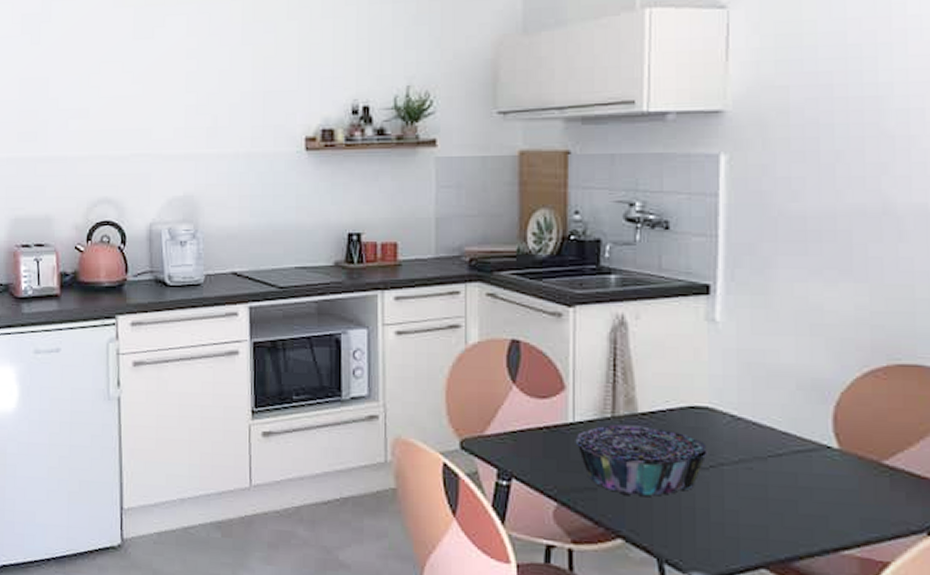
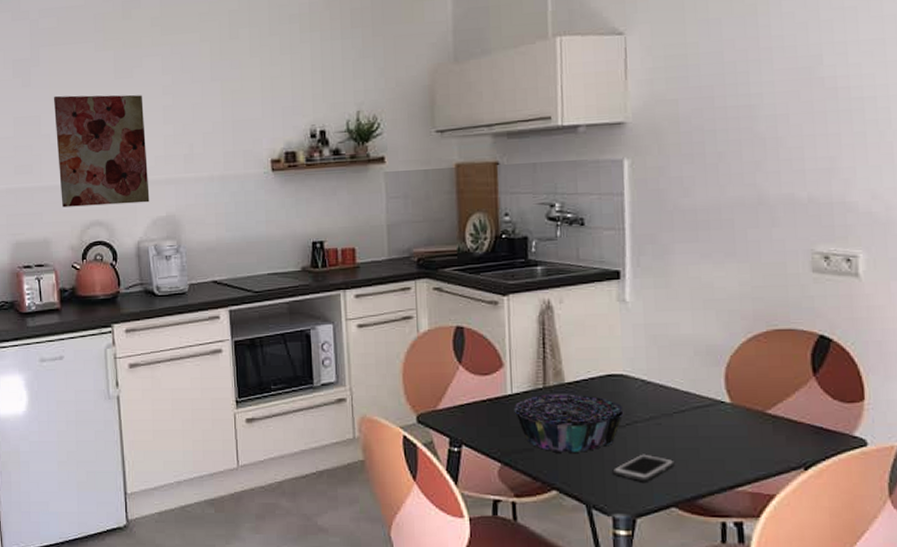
wall art: none [64,56,166,181] -> present [54,94,150,207]
cell phone: none [690,502,767,537] -> present [612,454,675,482]

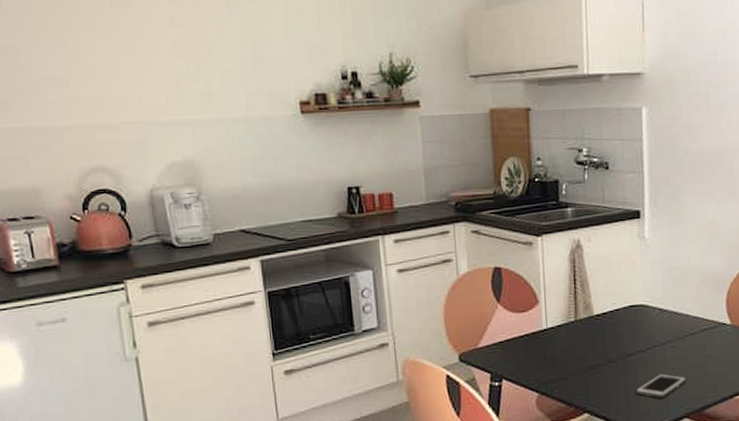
wall art: present [54,94,150,207] -> none [34,22,162,152]
decorative bowl: present [513,394,625,454] -> none [549,325,646,379]

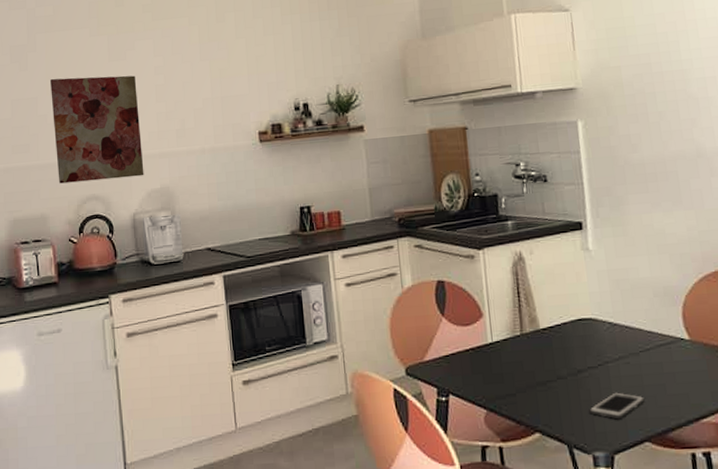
wall art: none [34,22,162,152] -> present [50,75,144,184]

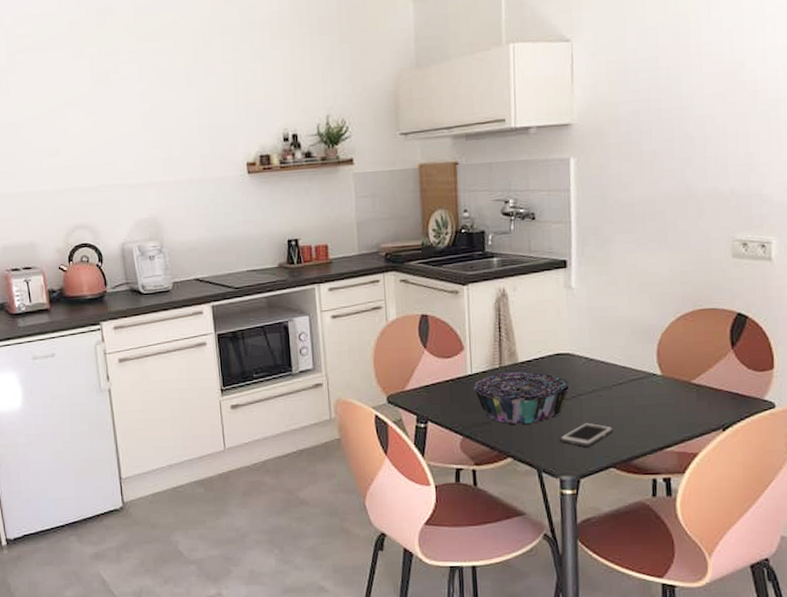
wall art: present [50,75,144,184] -> none [33,101,132,212]
decorative bowl: none [495,339,597,397] -> present [473,372,571,425]

